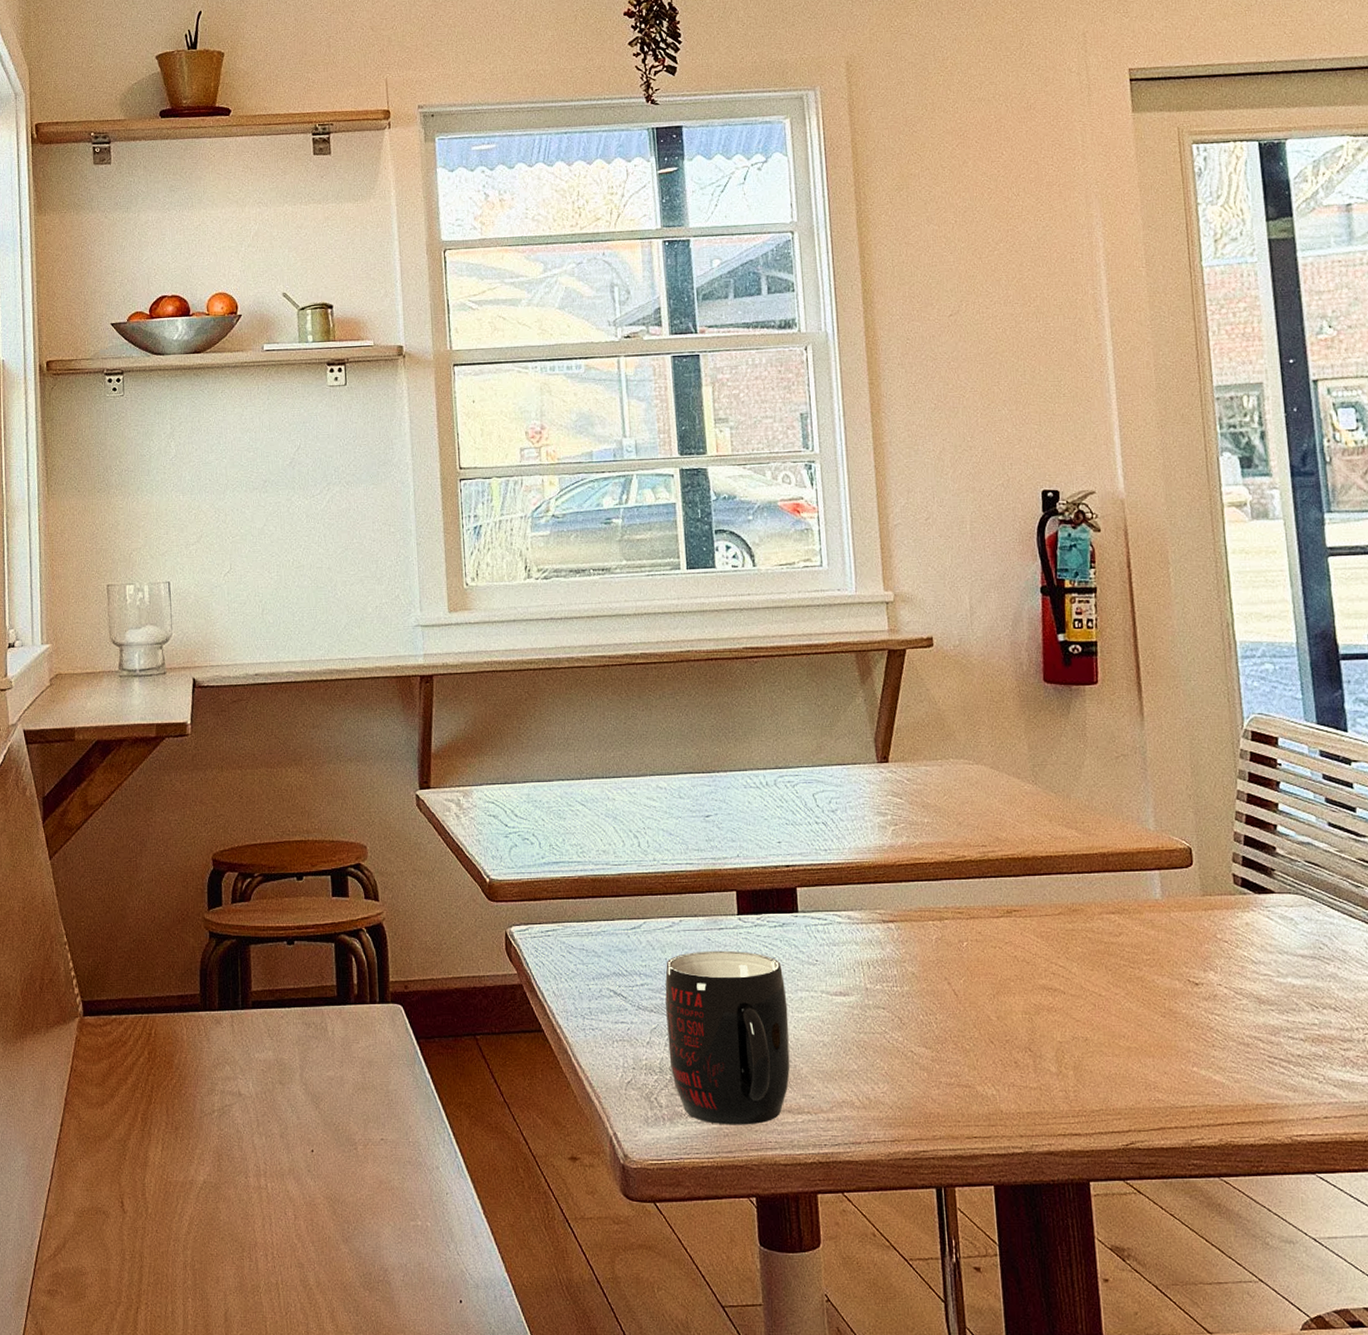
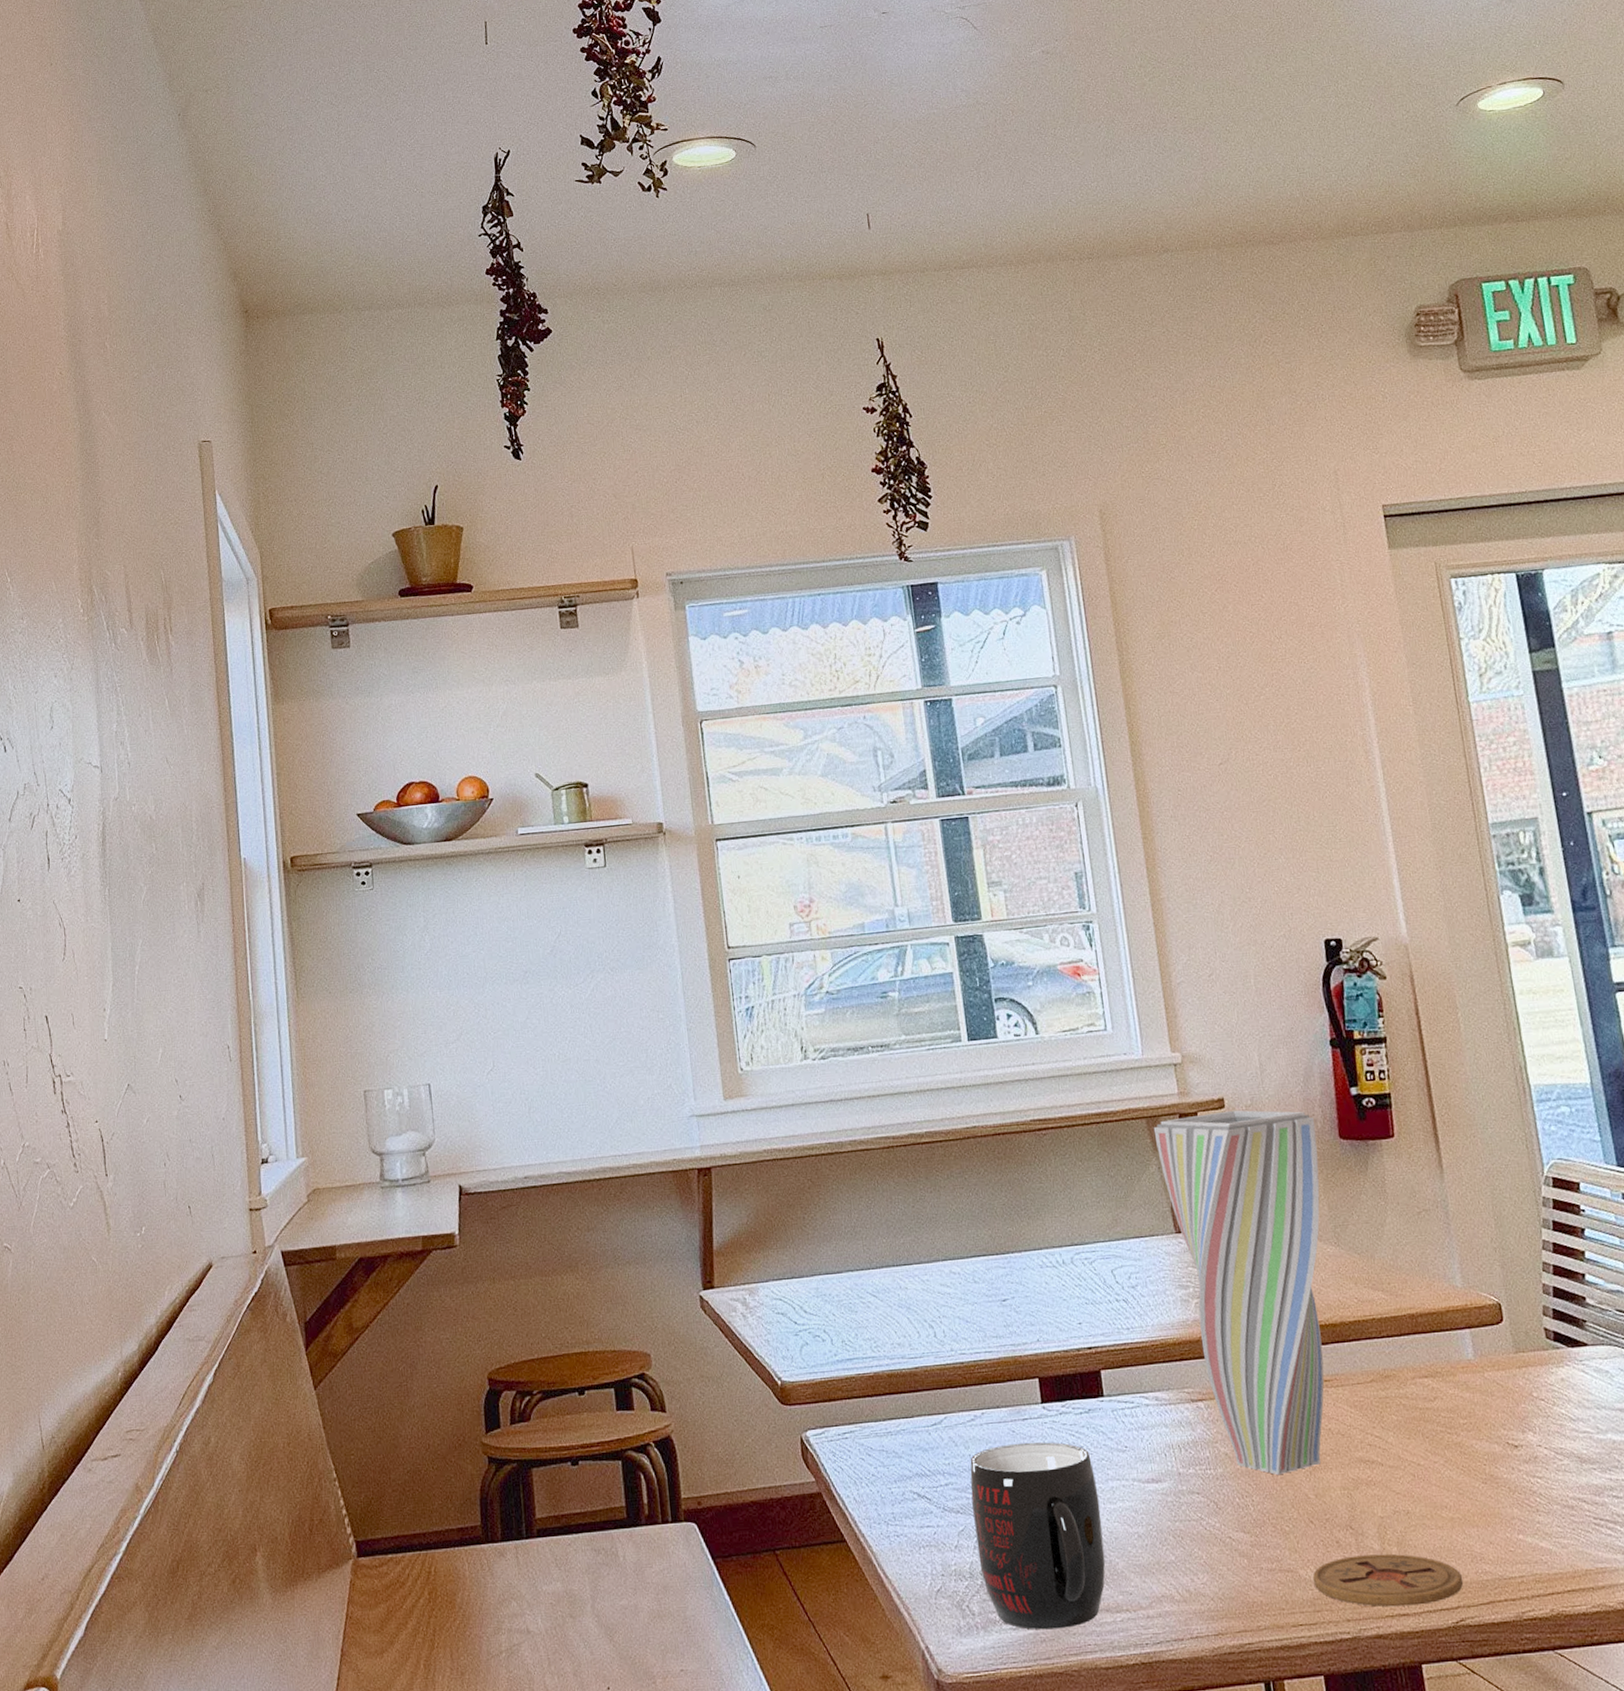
vase: none [862,649,1022,997] -> present [1153,1110,1325,1476]
coaster: none [989,1076,1135,1126] -> present [1312,1554,1463,1607]

